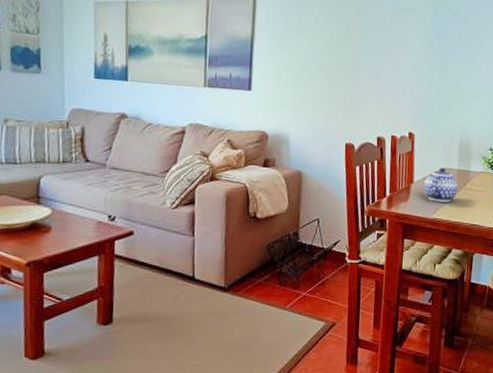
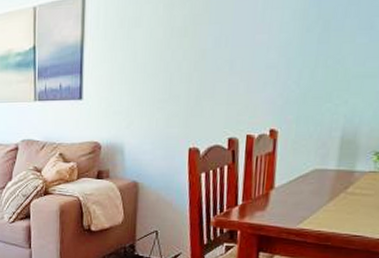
teapot: present [423,167,458,202] -> none [287,168,336,210]

